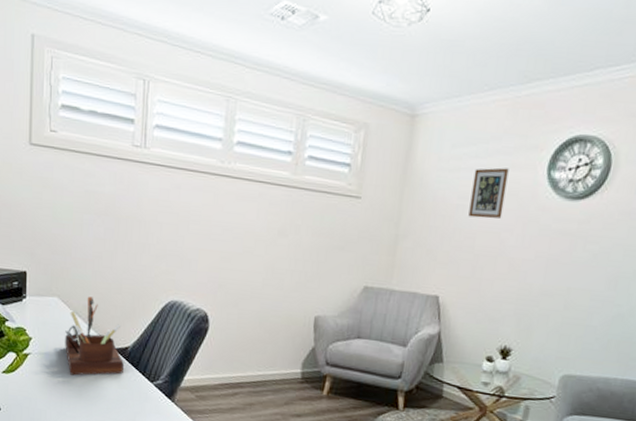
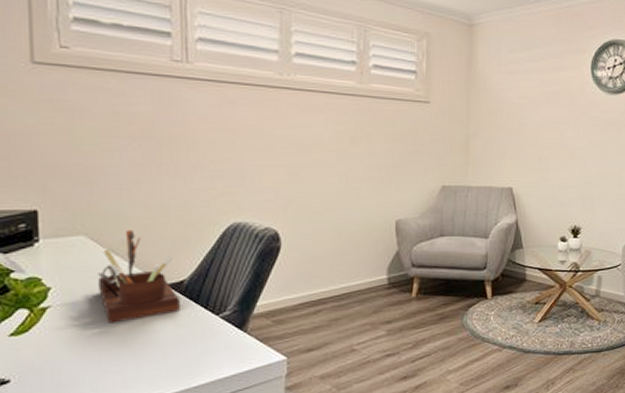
picture frame: present [468,167,509,219] -> none [530,69,560,114]

